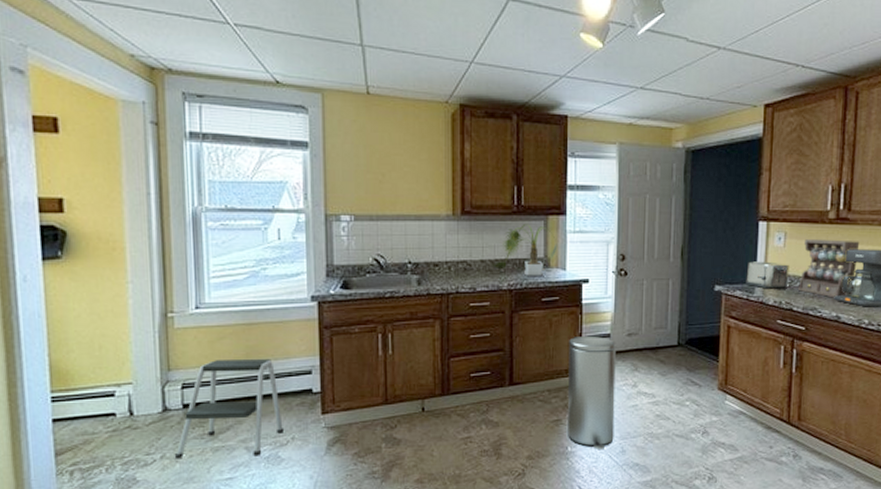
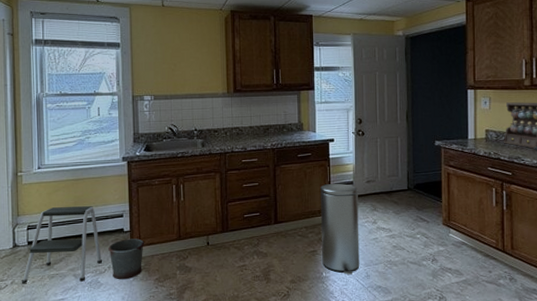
bucket: none [292,402,341,454] -> present [108,238,145,280]
plant: present [491,223,558,277] -> none [258,97,309,139]
toaster: present [746,261,790,289] -> none [460,121,495,143]

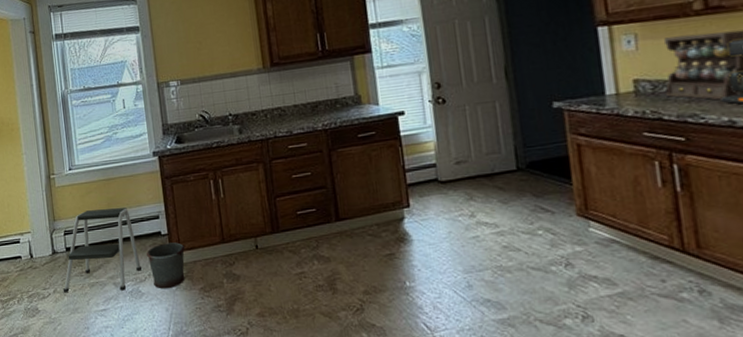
pedal bin: present [320,184,360,275] -> none [392,167,457,284]

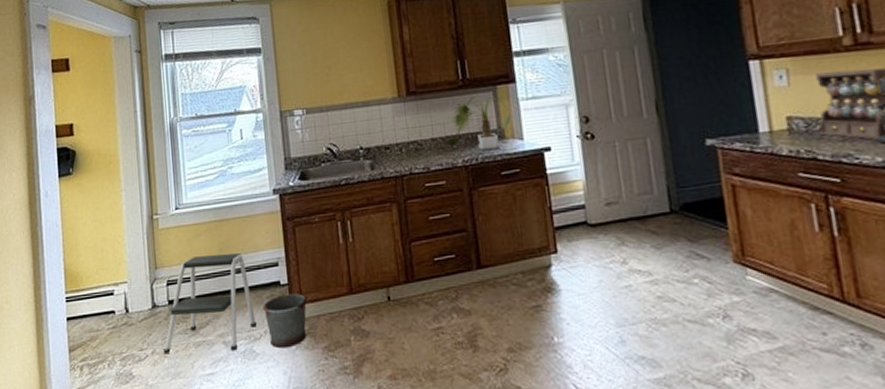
plant: none [304,66,368,116] -> present [442,96,511,151]

